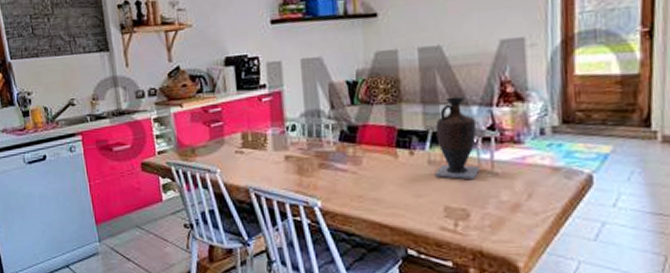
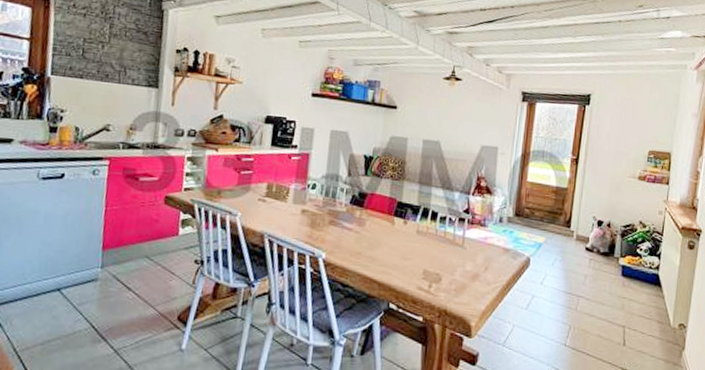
vase: present [433,96,480,180] -> none [419,182,456,251]

